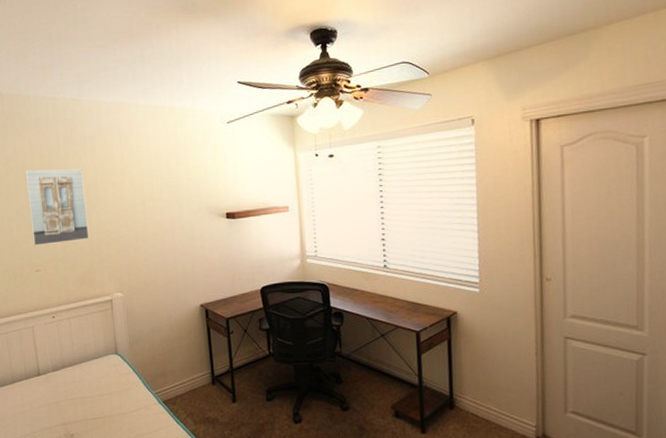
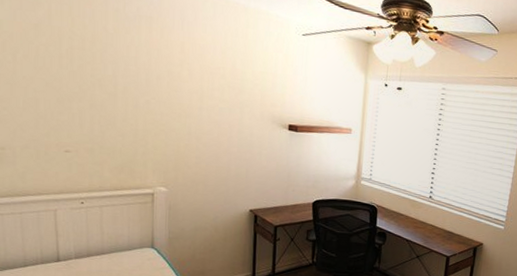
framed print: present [25,169,90,246] -> none [61,37,135,127]

